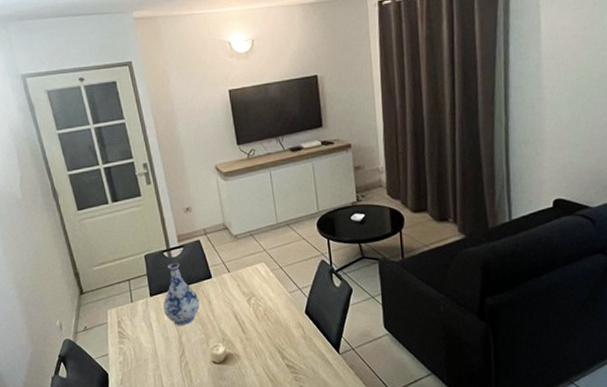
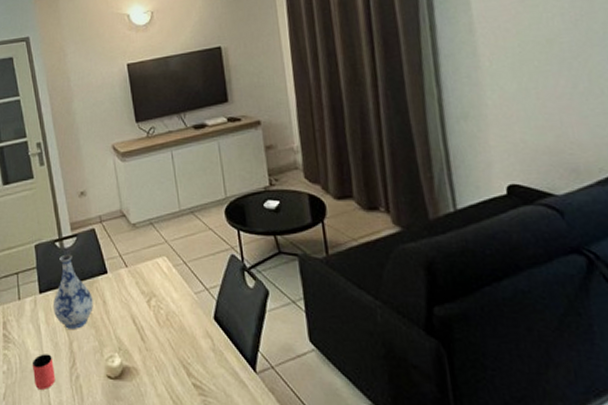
cup: none [145,346,167,375] -> present [32,354,56,390]

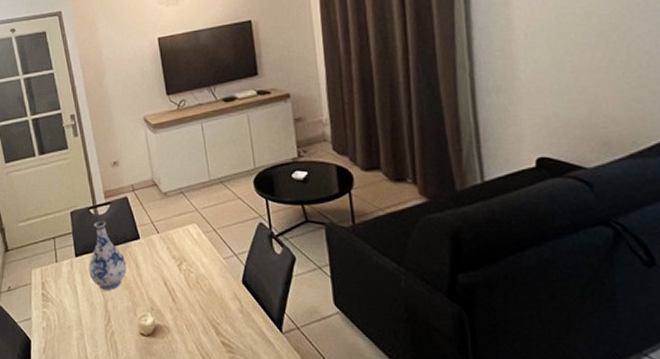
cup: present [32,354,56,390] -> none [69,312,92,345]

